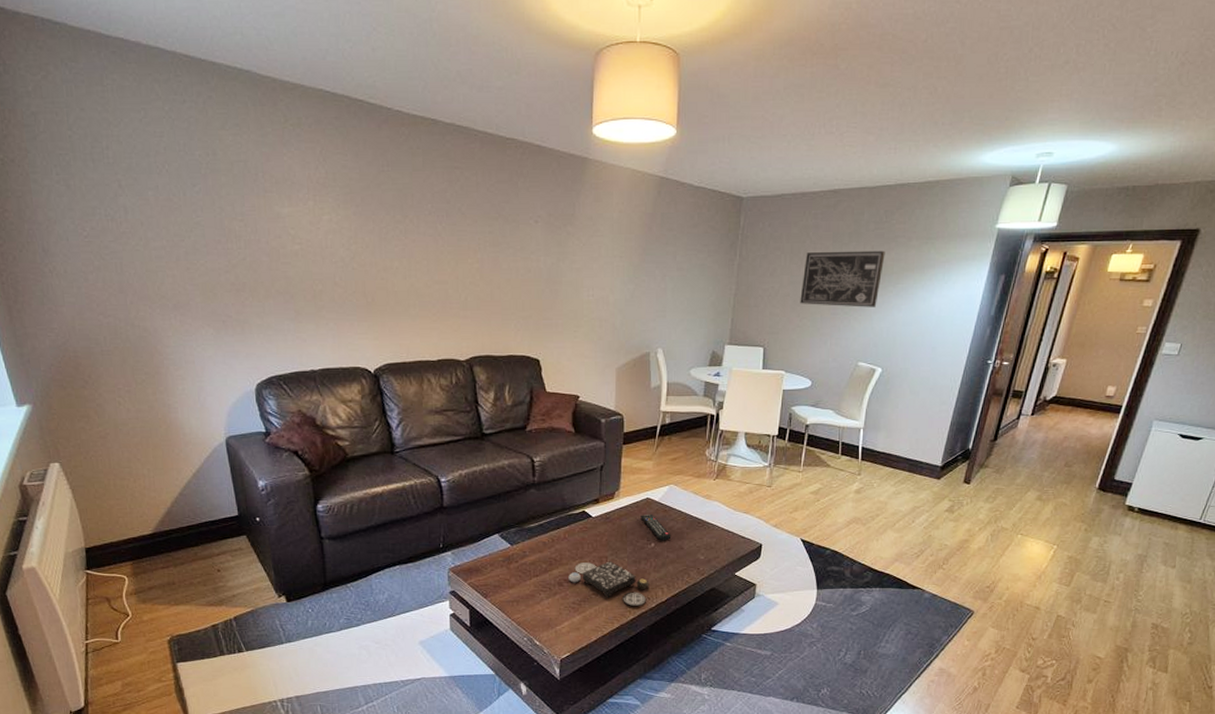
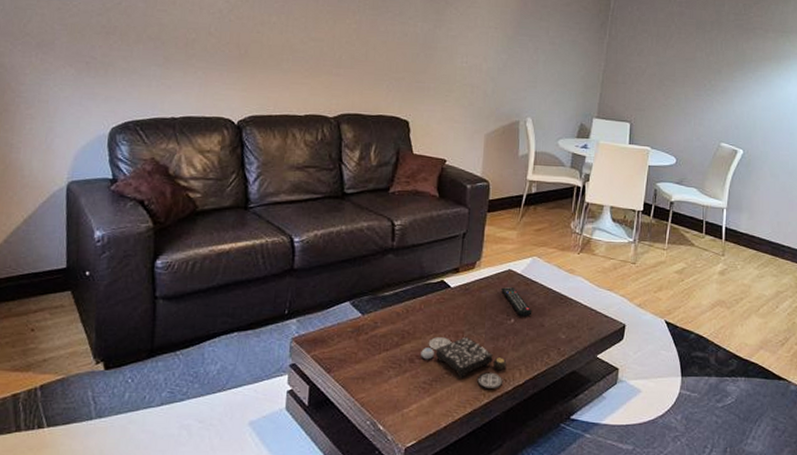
wall art: present [800,250,885,307] -> none [665,37,745,92]

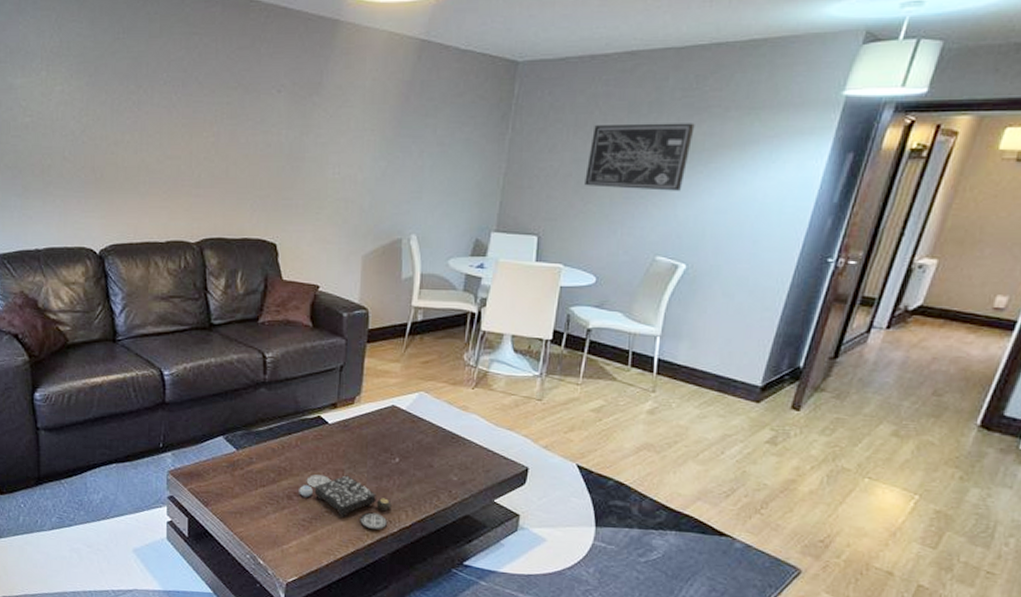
remote control: present [501,287,532,317] -> none [384,424,420,457]
wall art: none [665,37,745,92] -> present [584,123,695,191]

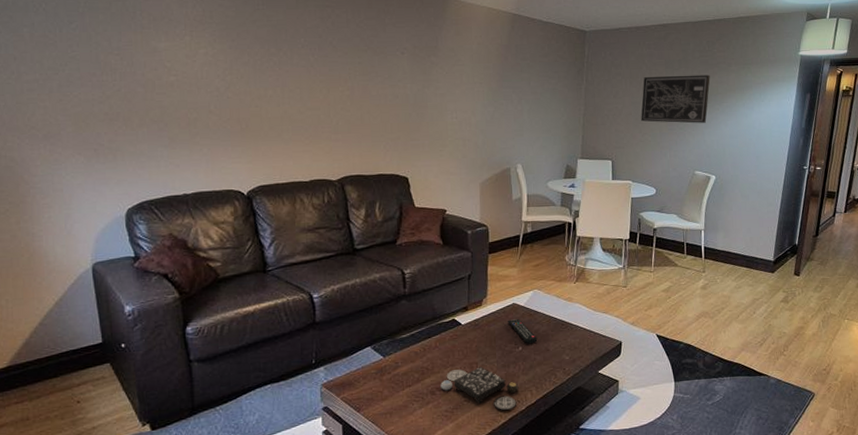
remote control: none [384,424,420,457] -> present [508,319,538,344]

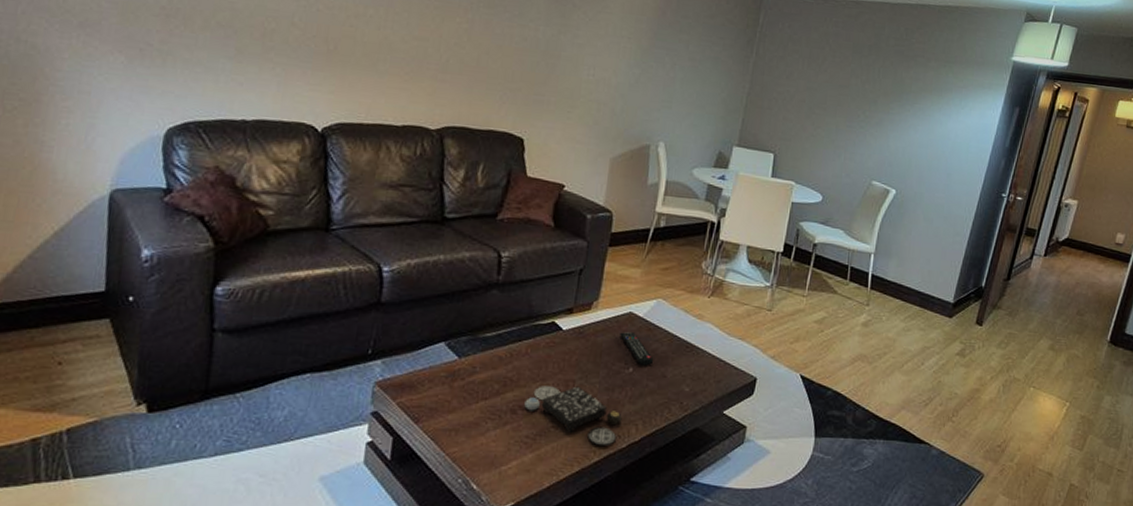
wall art: present [641,74,710,123] -> none [815,60,904,125]

